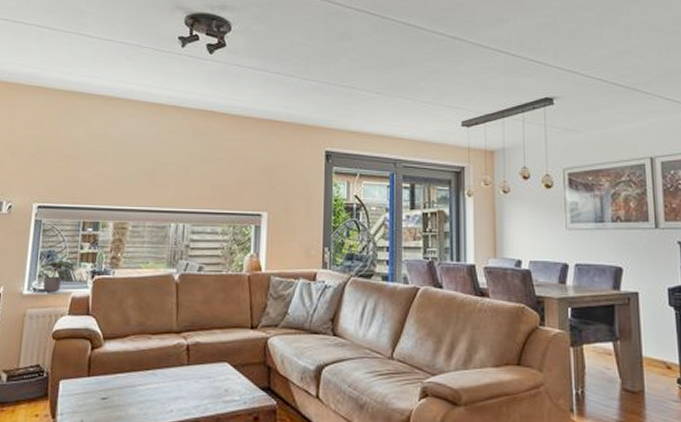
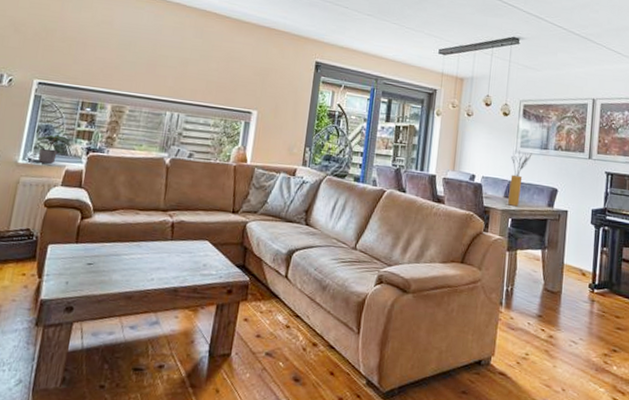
vase: none [561,226,586,293] -> present [508,150,532,206]

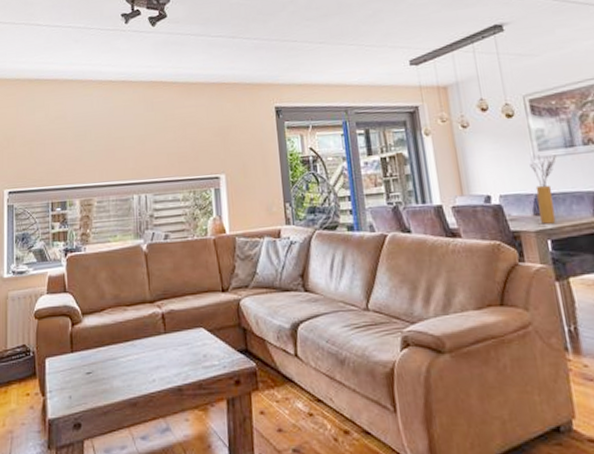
potted plant: present [36,134,72,165] -> none [16,240,50,275]

